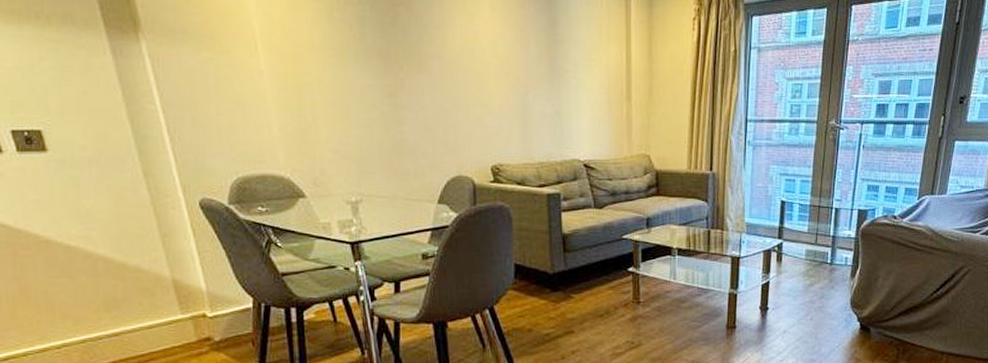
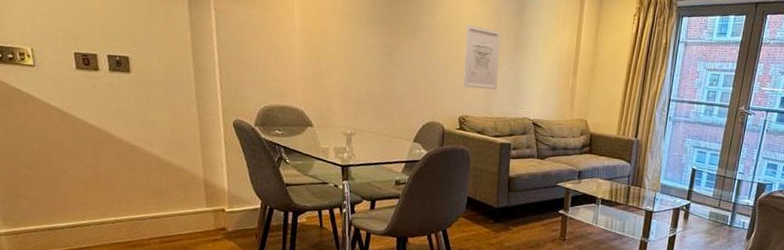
wall art: none [486,48,534,129] -> present [463,24,501,91]

